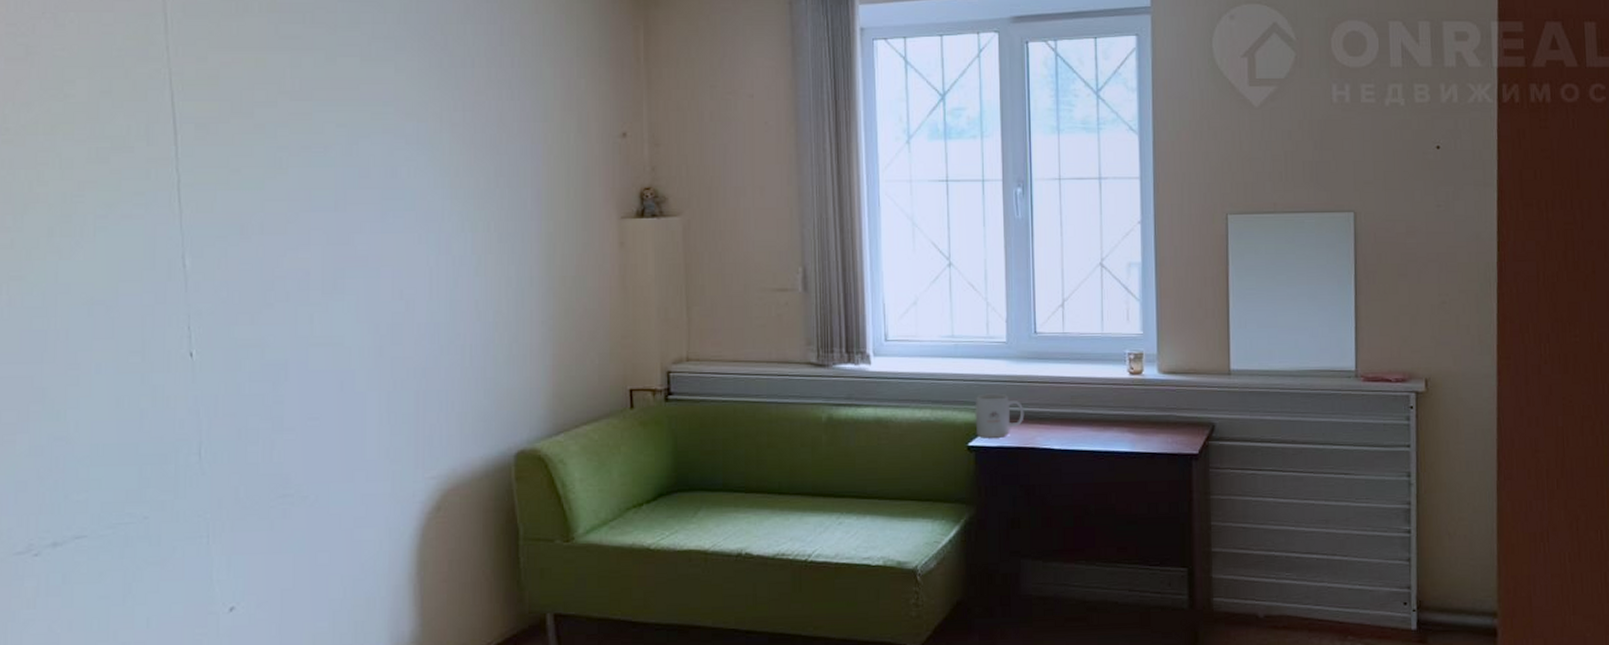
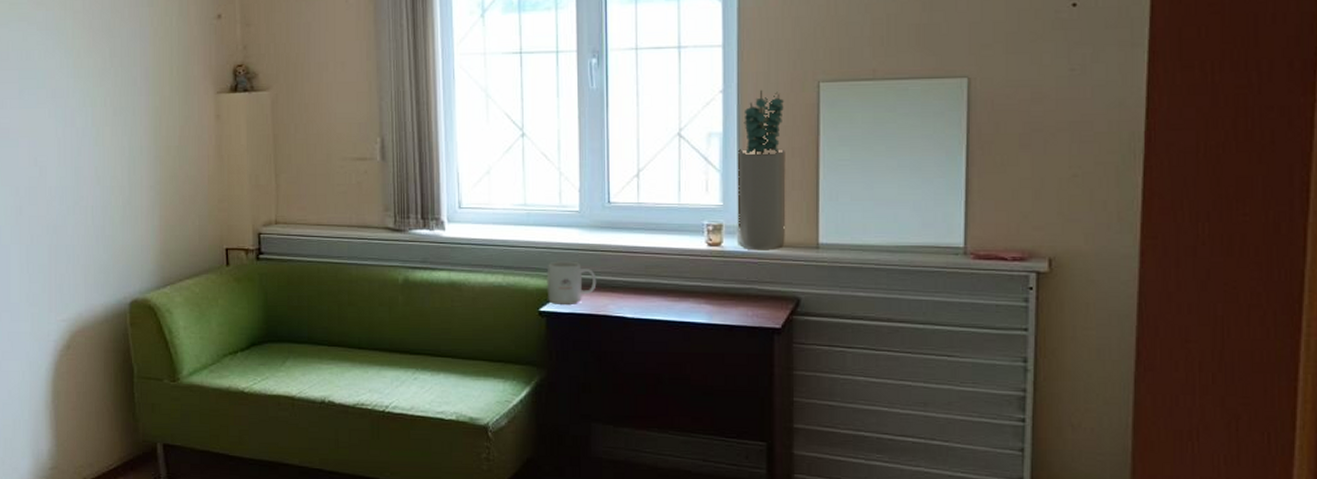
vase: none [1156,221,1200,378] -> present [738,89,786,251]

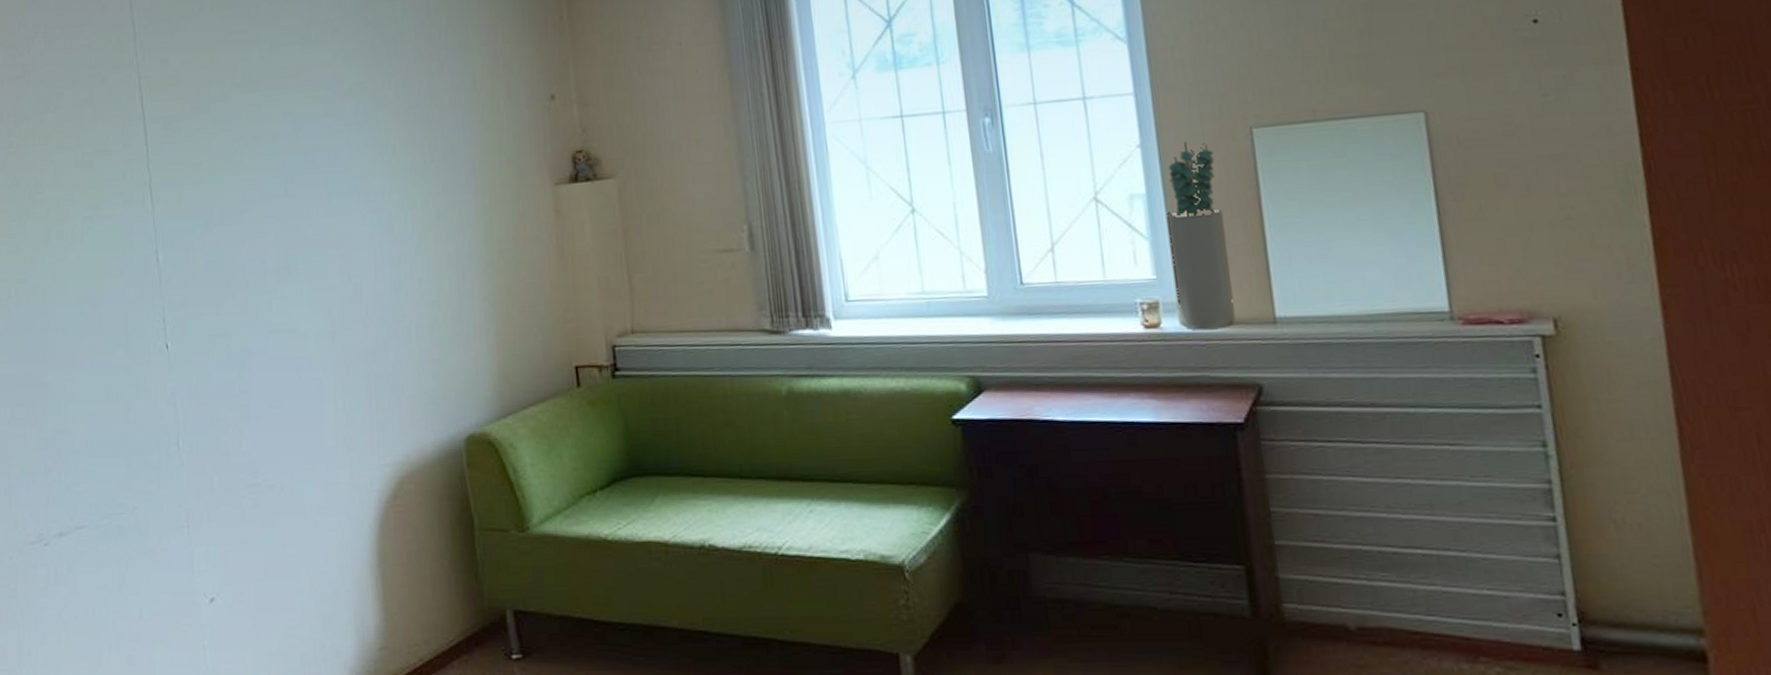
mug: present [546,261,597,304] -> none [956,356,1018,410]

